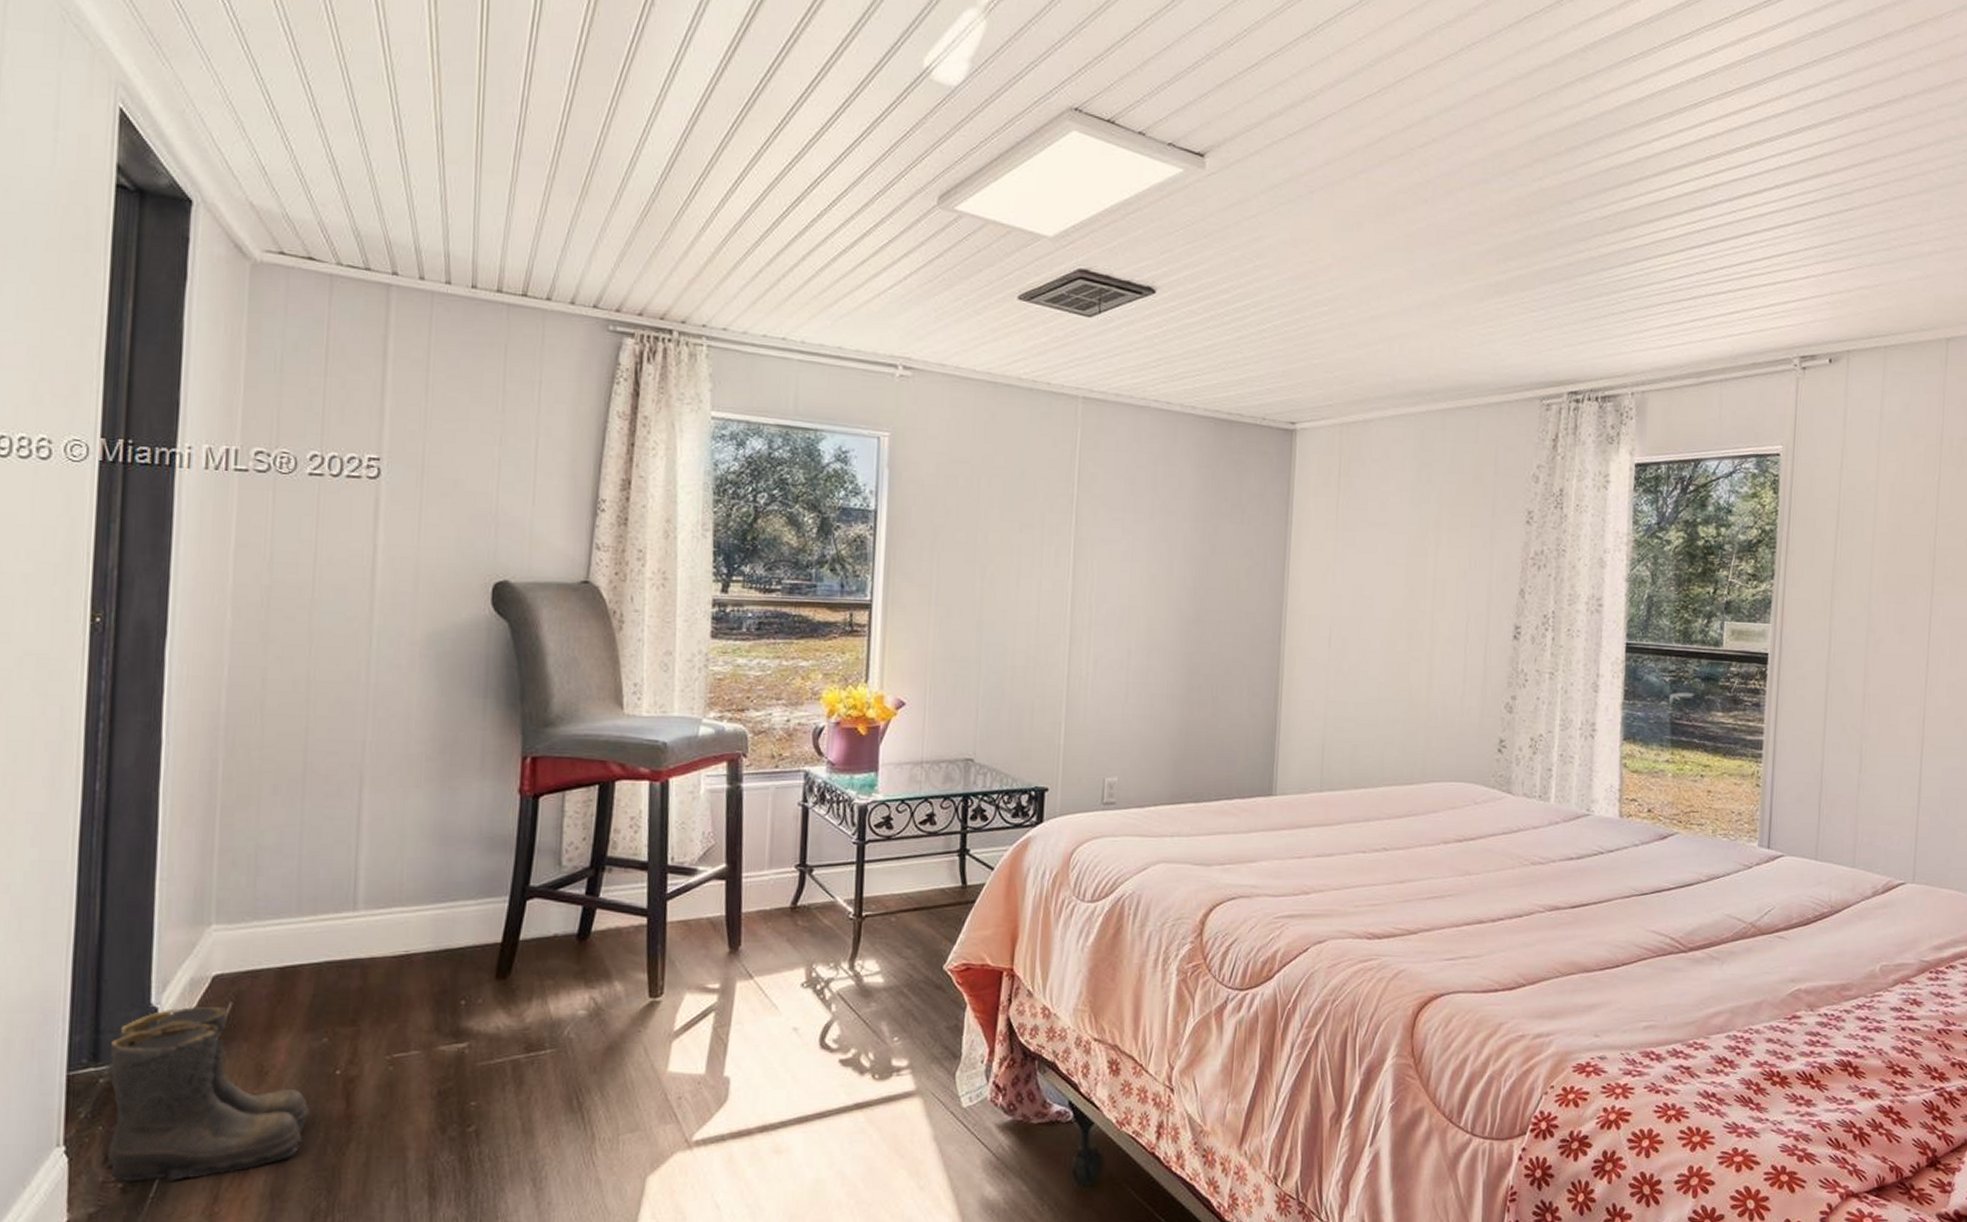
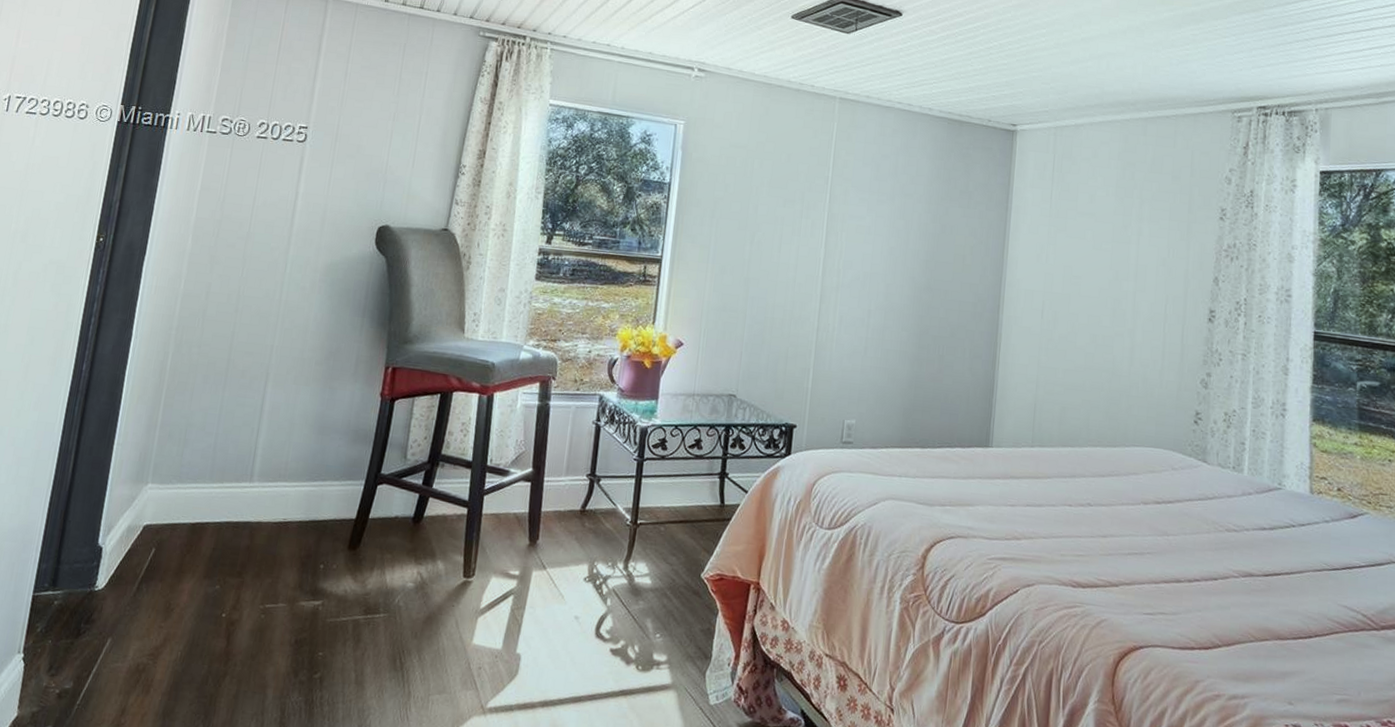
boots: present [107,1006,311,1182] -> none [51,548,200,693]

